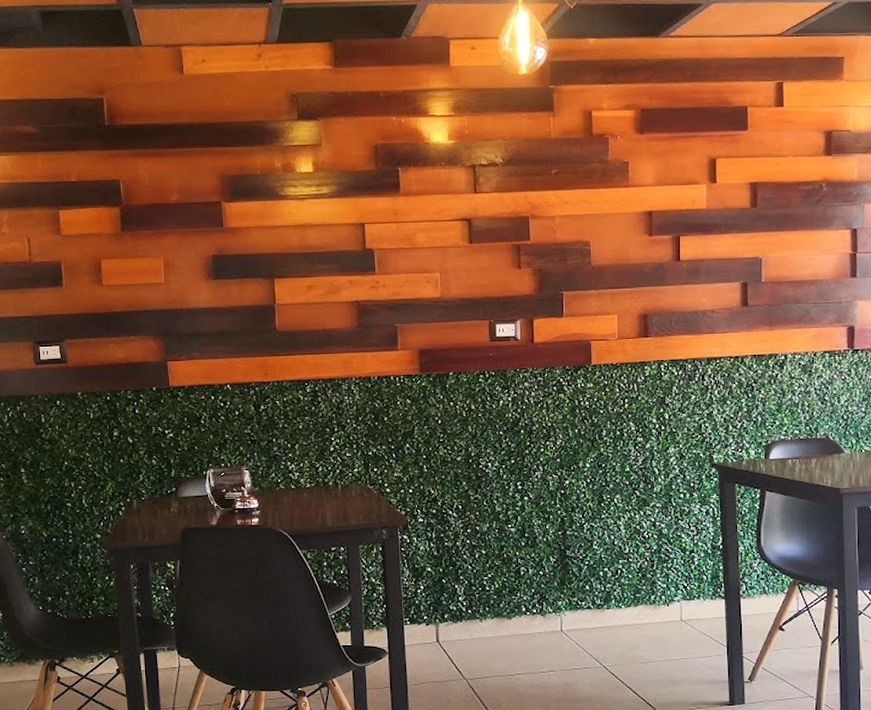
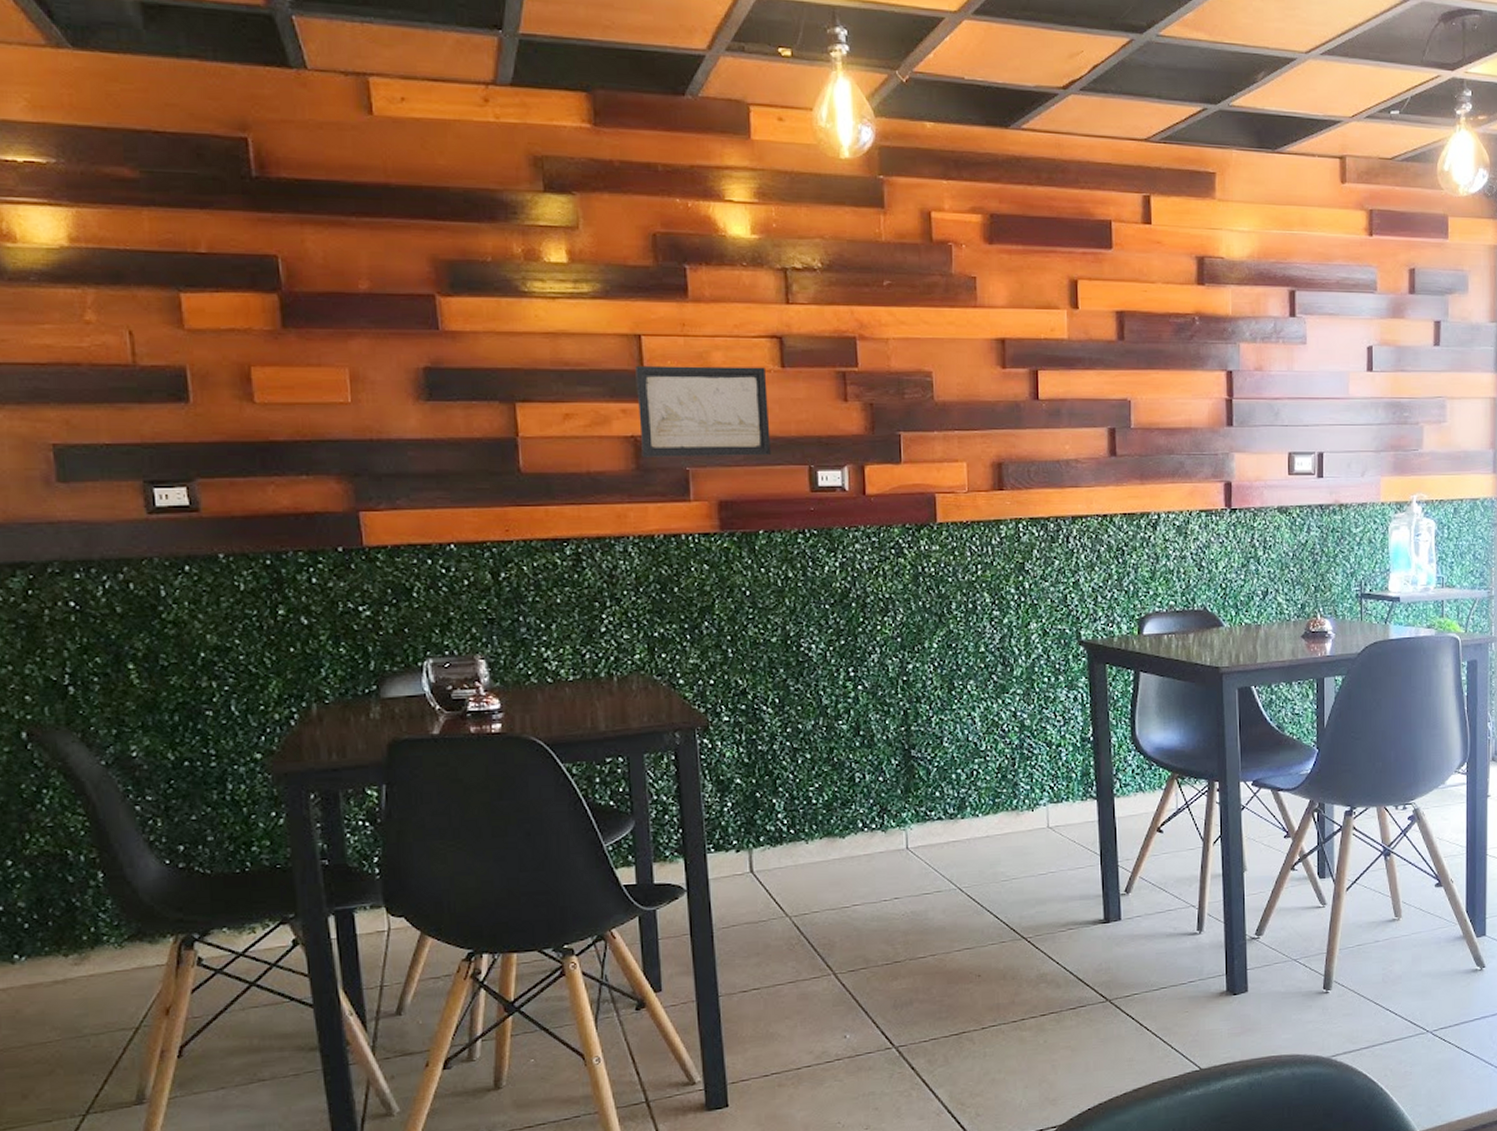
wall art: none [360,244,460,317] -> present [635,365,771,457]

